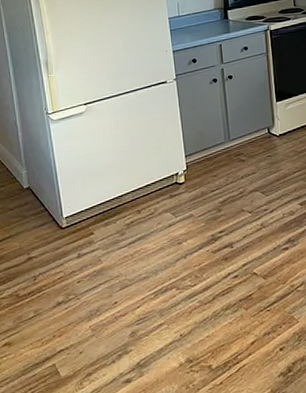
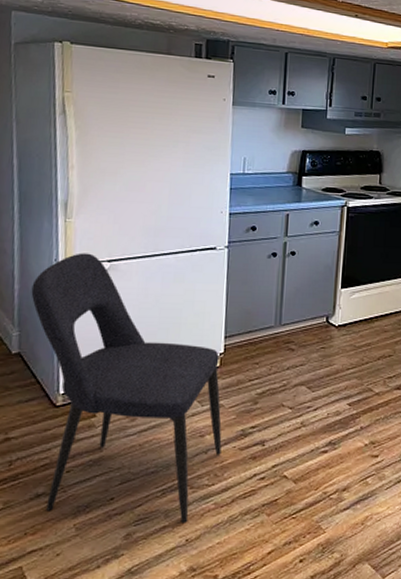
chair: none [31,100,198,321] -> present [31,253,222,524]

